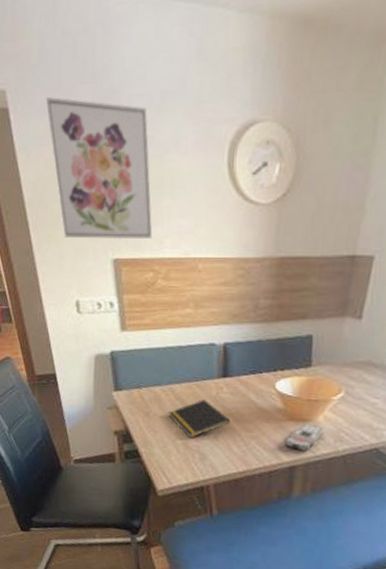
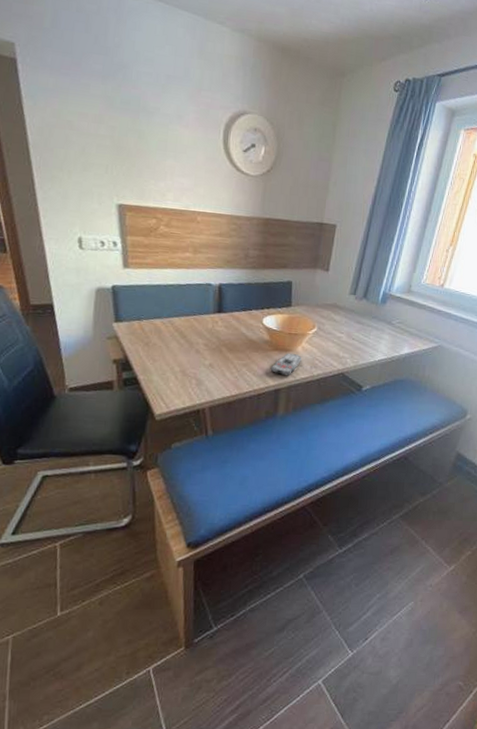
wall art: present [45,96,153,240] -> none [56,56,157,191]
notepad: present [168,400,231,438] -> none [168,332,225,366]

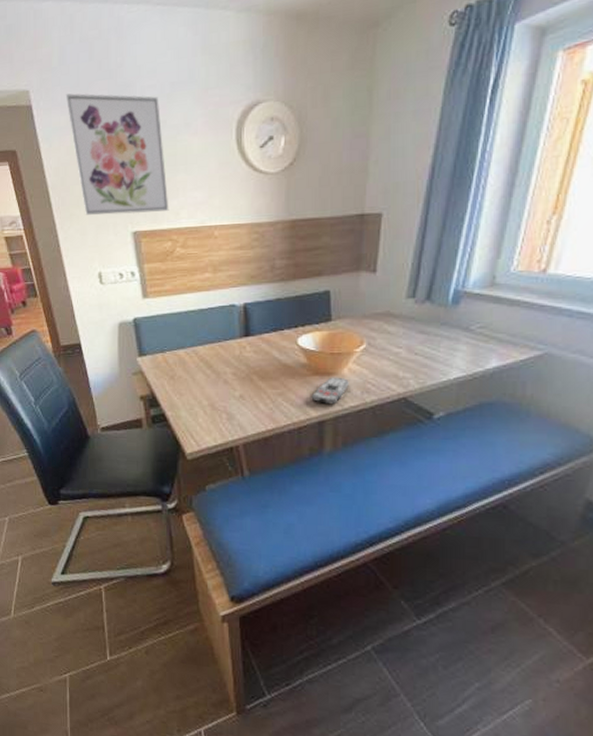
wall art: none [56,56,157,191] -> present [65,93,169,216]

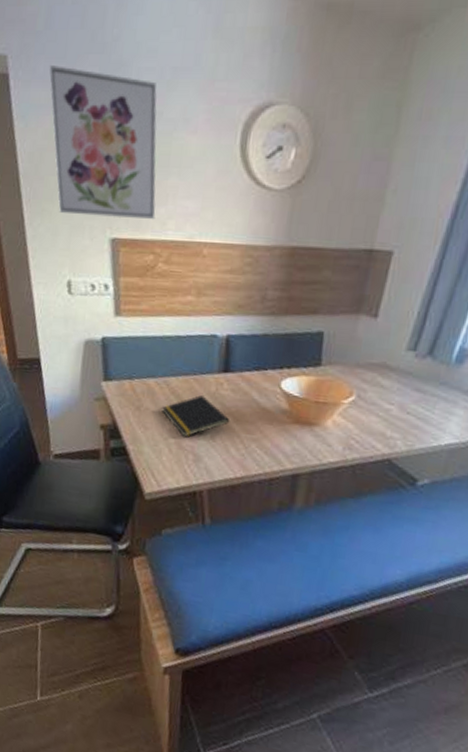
notepad: none [193,360,256,399] -> present [162,395,230,437]
remote control: present [311,377,349,405] -> none [287,427,332,459]

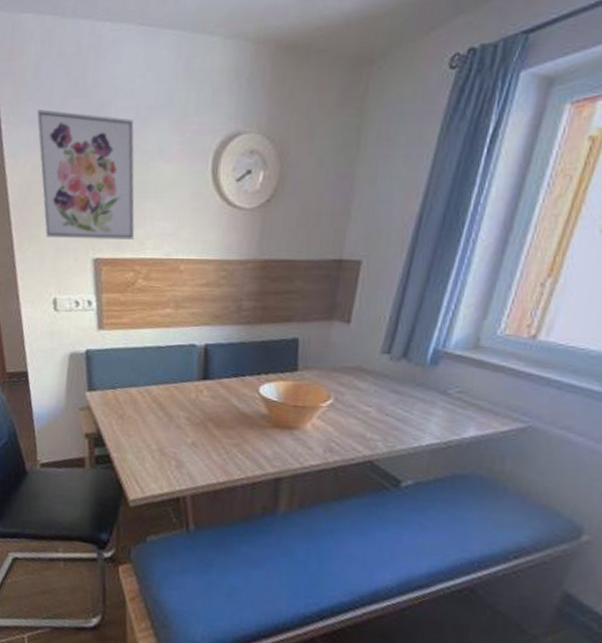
notepad: present [162,395,230,437] -> none [144,403,211,444]

